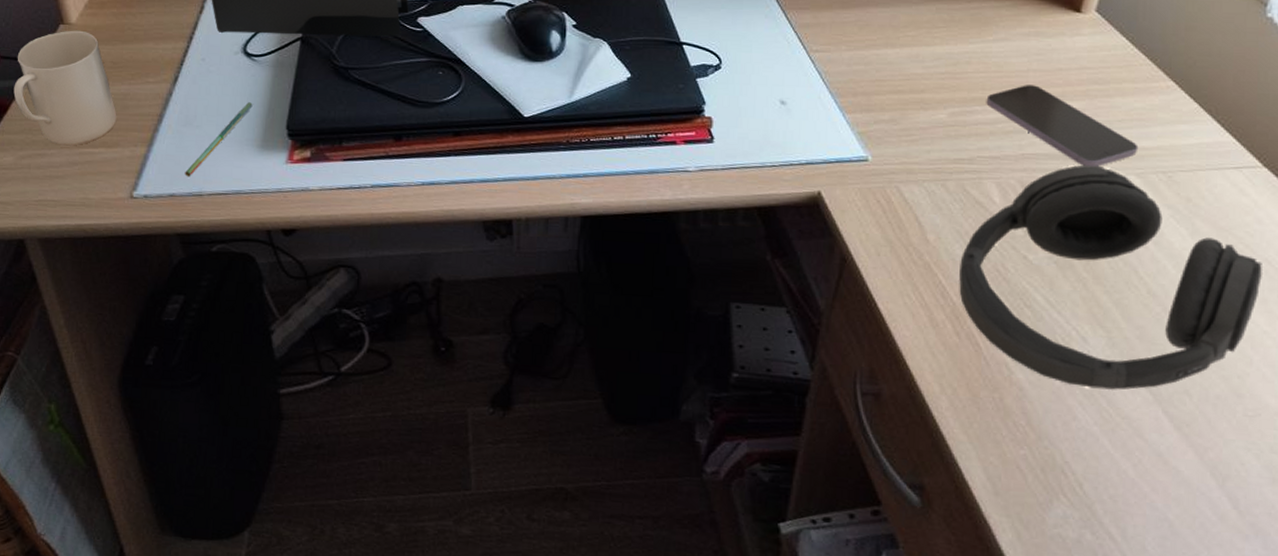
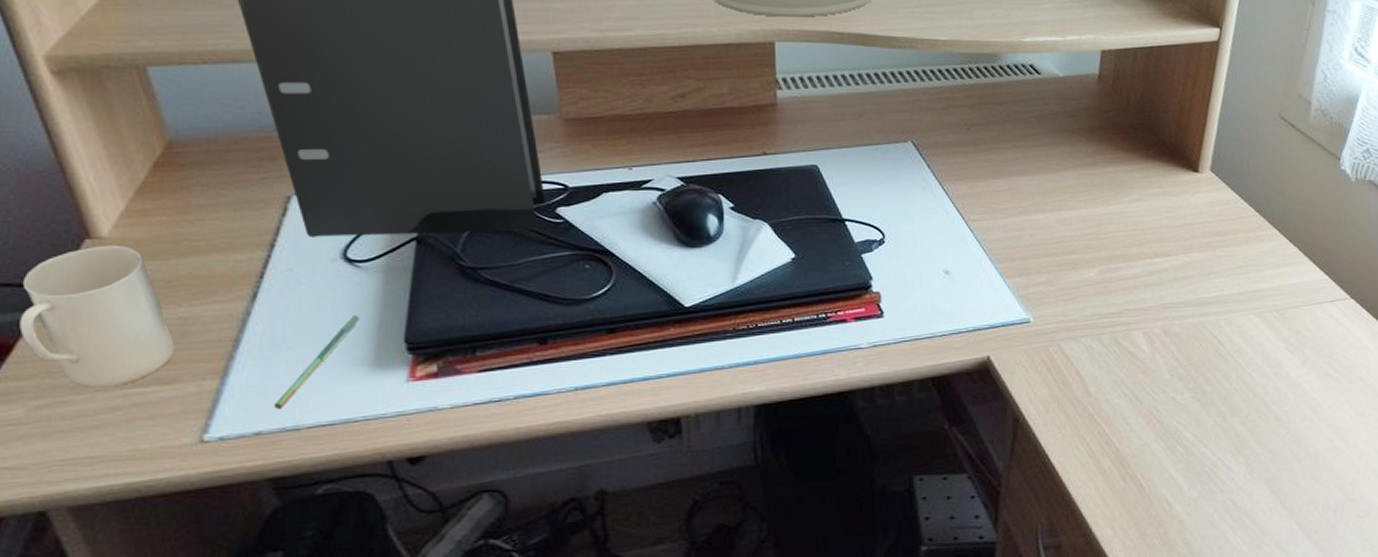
headphones: present [959,164,1262,390] -> none [1119,308,1359,512]
smartphone: present [986,85,1139,166] -> none [1128,240,1255,310]

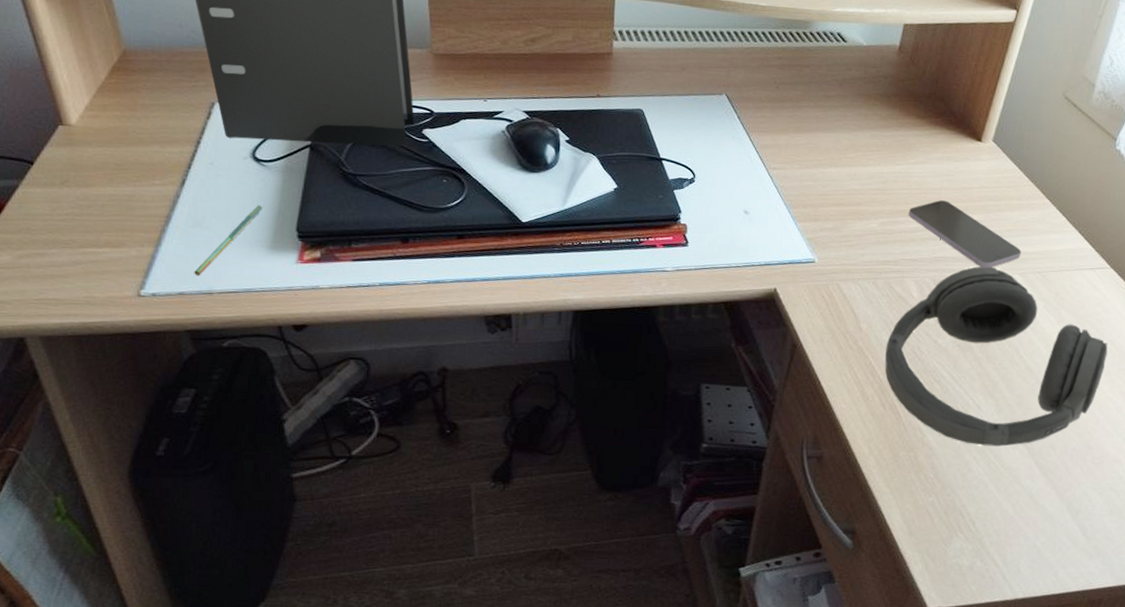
mug: present [19,245,175,388] -> none [9,131,122,246]
headphones: none [1119,308,1359,512] -> present [885,266,1108,447]
smartphone: none [1128,240,1255,310] -> present [908,200,1022,268]

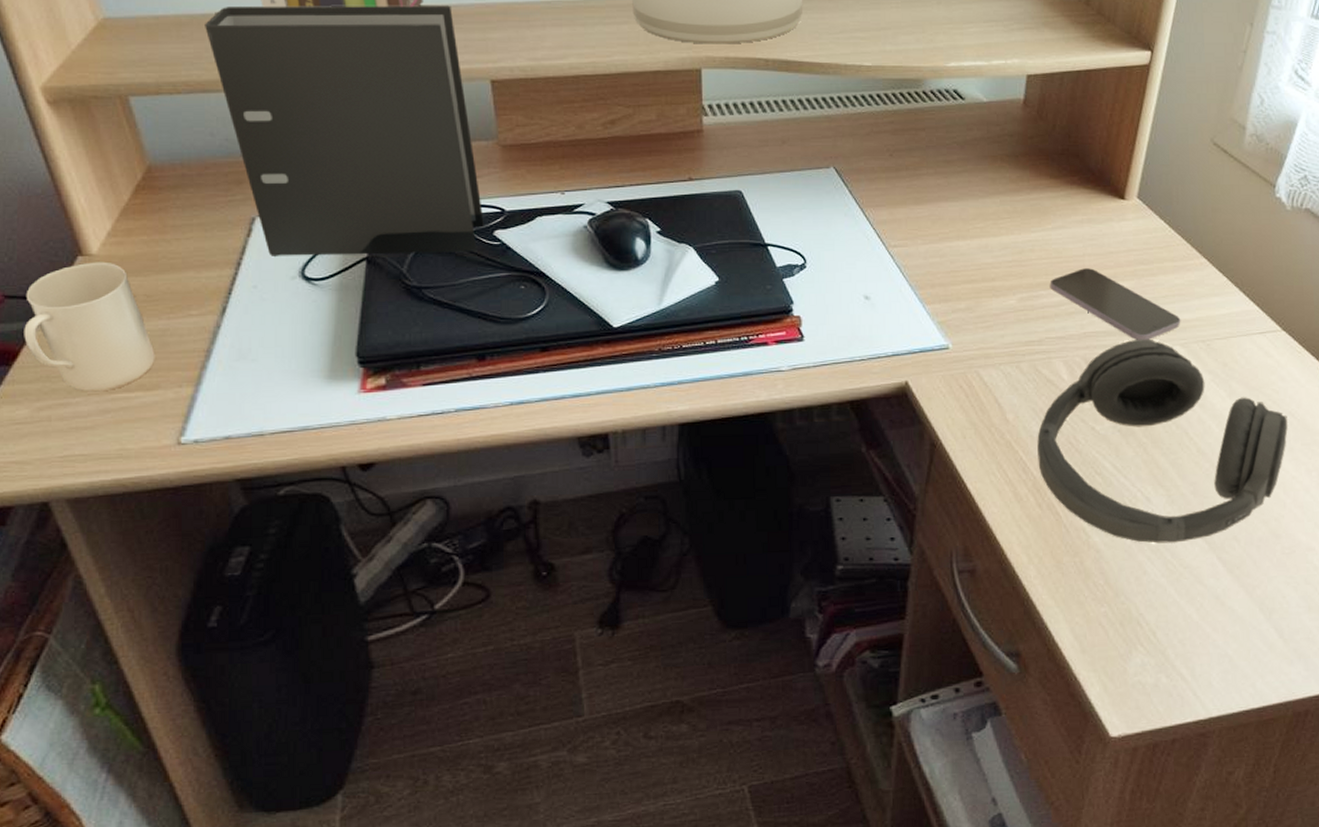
mug: none [9,131,122,246] -> present [24,261,155,392]
pen: present [194,205,262,276] -> none [241,330,316,416]

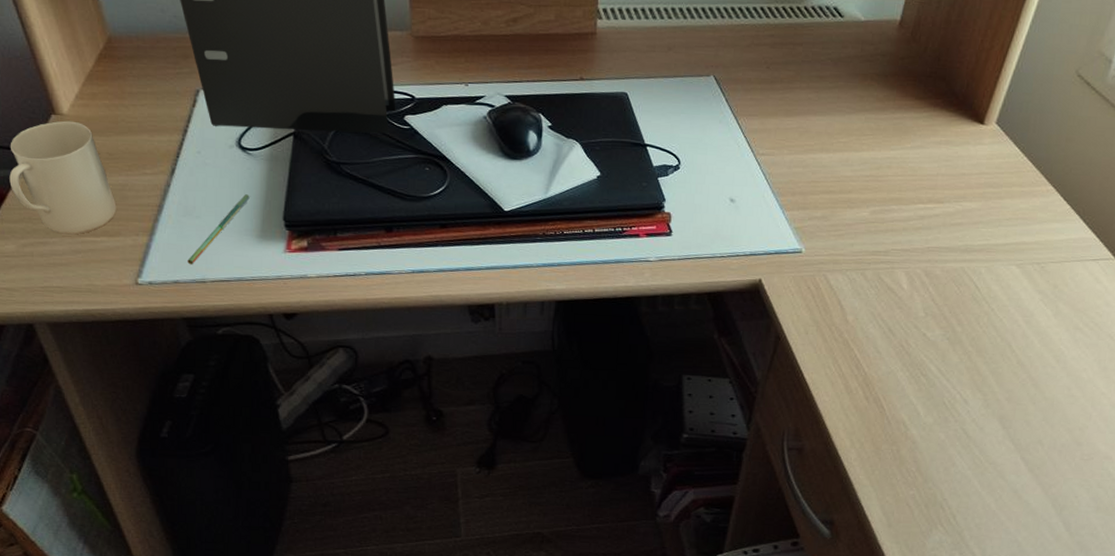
pen: none [241,330,316,416] -> present [187,194,250,265]
headphones: present [1037,338,1288,544] -> none [870,256,1106,442]
smartphone: present [1050,268,1181,340] -> none [901,187,1021,258]

